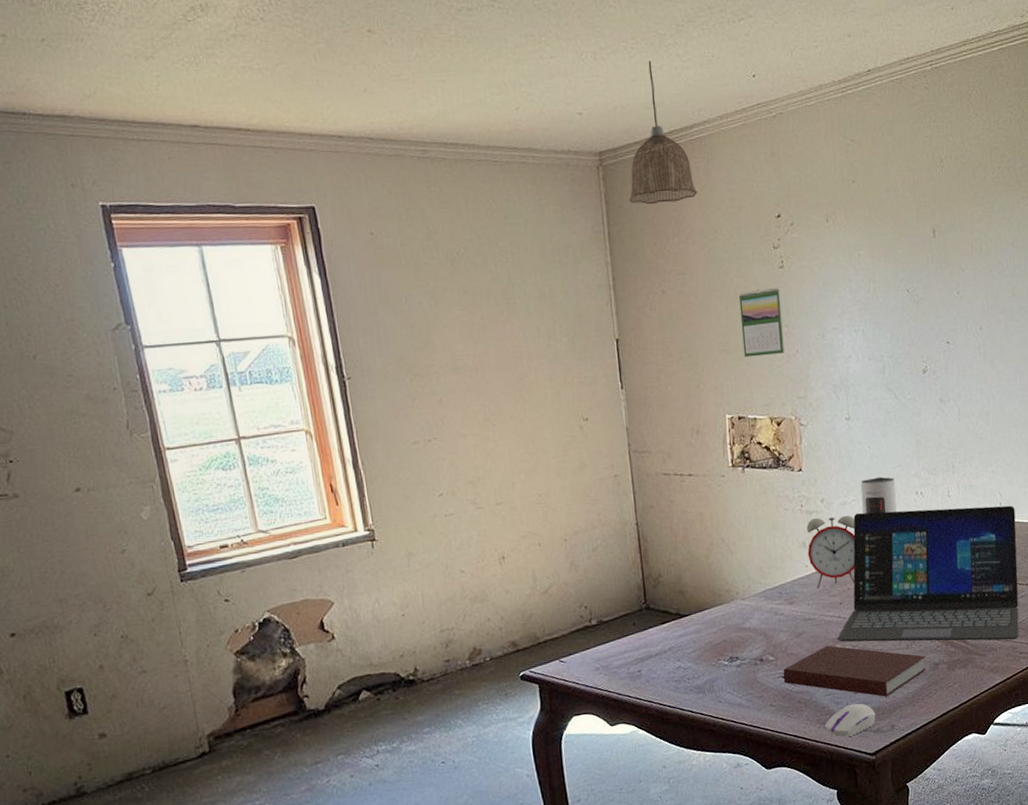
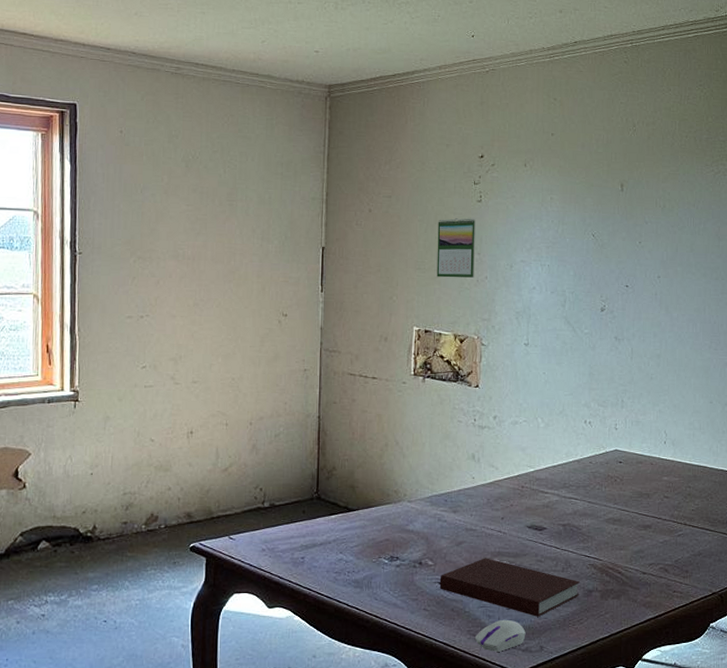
pendant lamp: present [628,61,698,205] -> none [349,14,412,135]
alarm clock: present [806,515,855,589] -> none [476,433,524,501]
laptop: present [837,505,1019,642] -> none [495,433,679,577]
speaker: present [860,476,897,514] -> none [532,402,565,437]

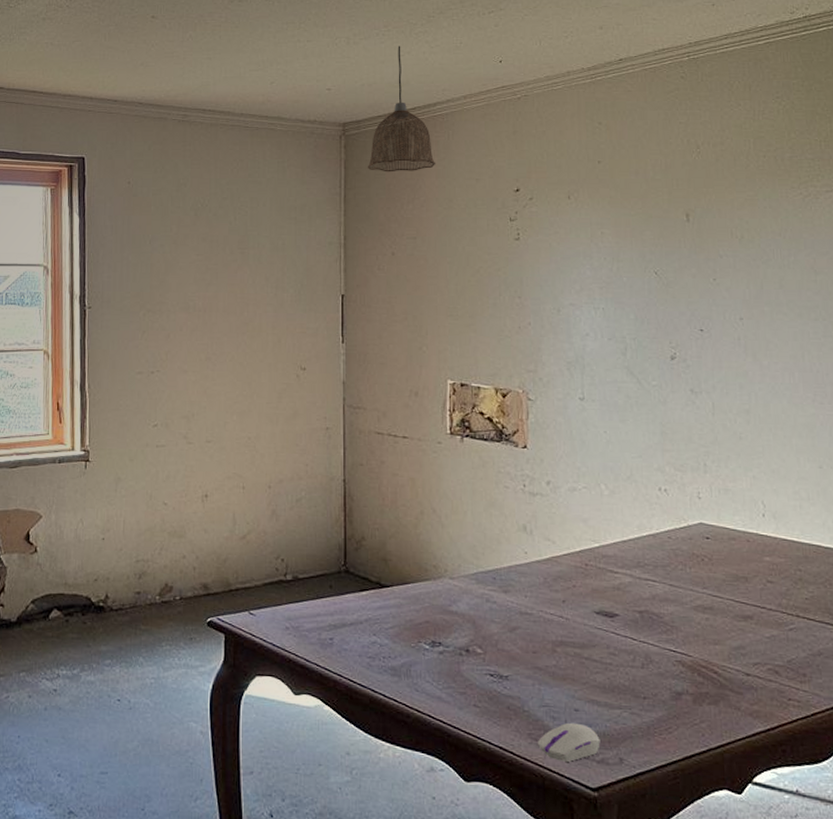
pendant lamp: none [349,14,412,135] -> present [367,46,436,172]
calendar: present [436,218,475,278] -> none [470,258,515,325]
notebook: present [439,558,580,617] -> none [491,647,666,722]

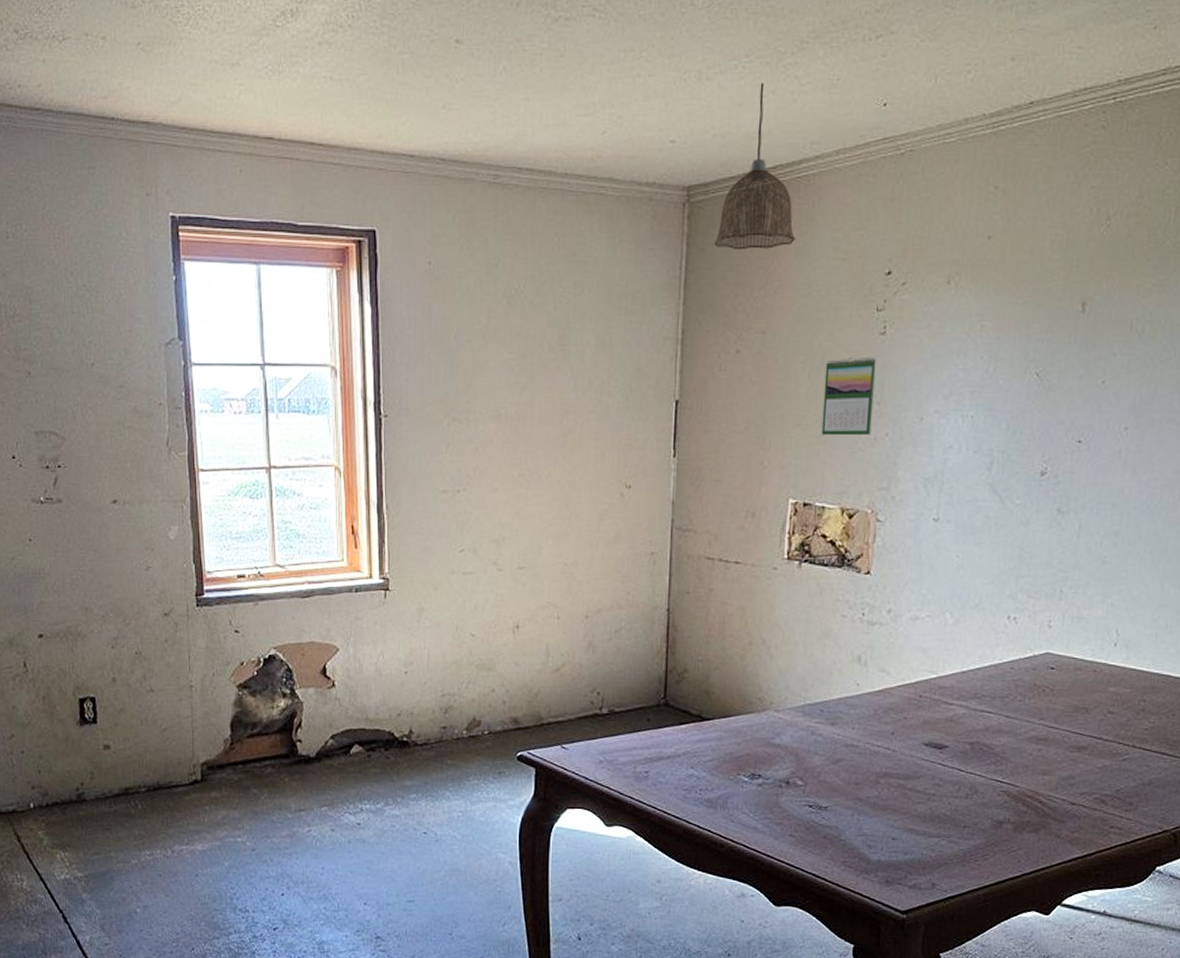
calendar: none [470,258,515,325] -> present [821,356,876,436]
computer mouse: present [537,722,600,762] -> none [850,850,915,887]

